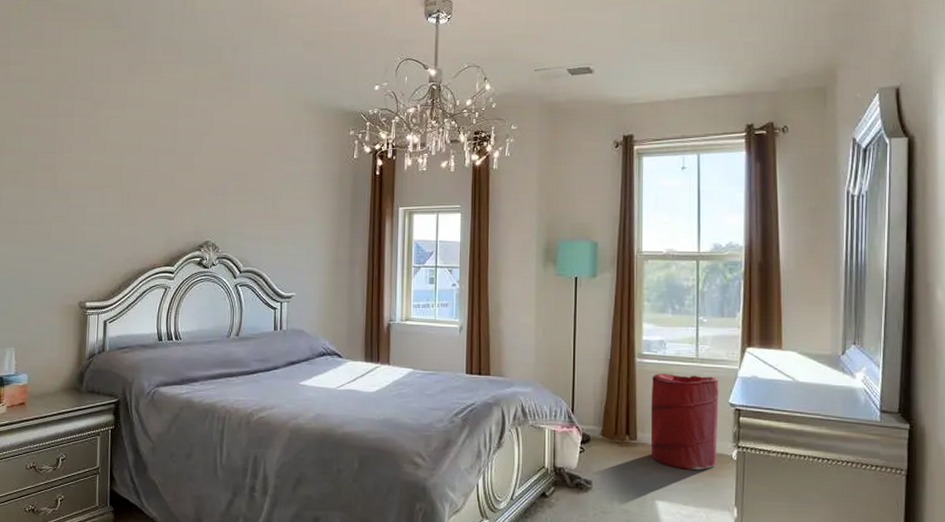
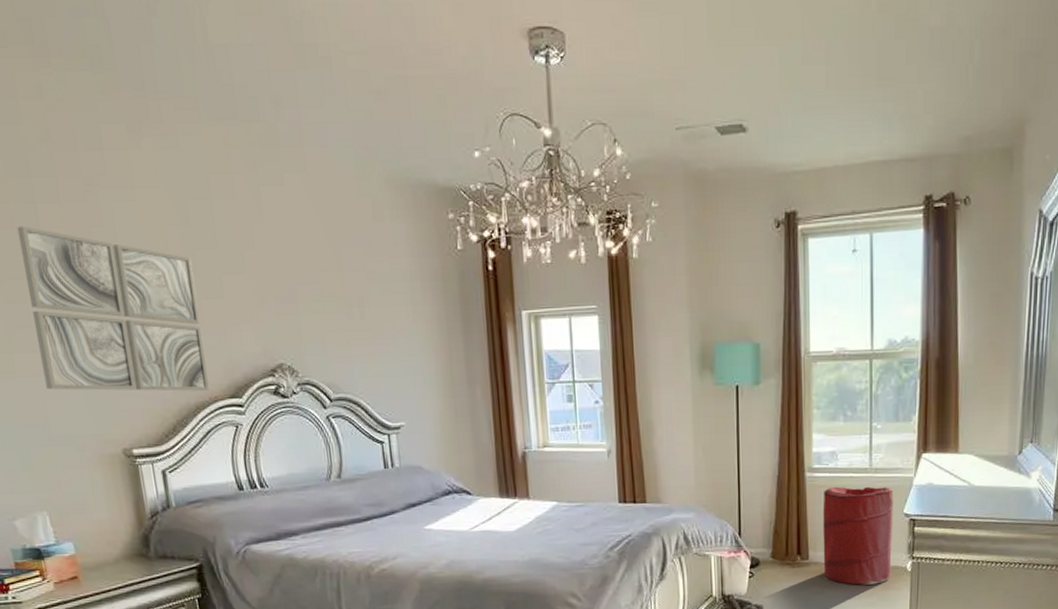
wall art: none [35,133,155,259] -> present [16,226,211,392]

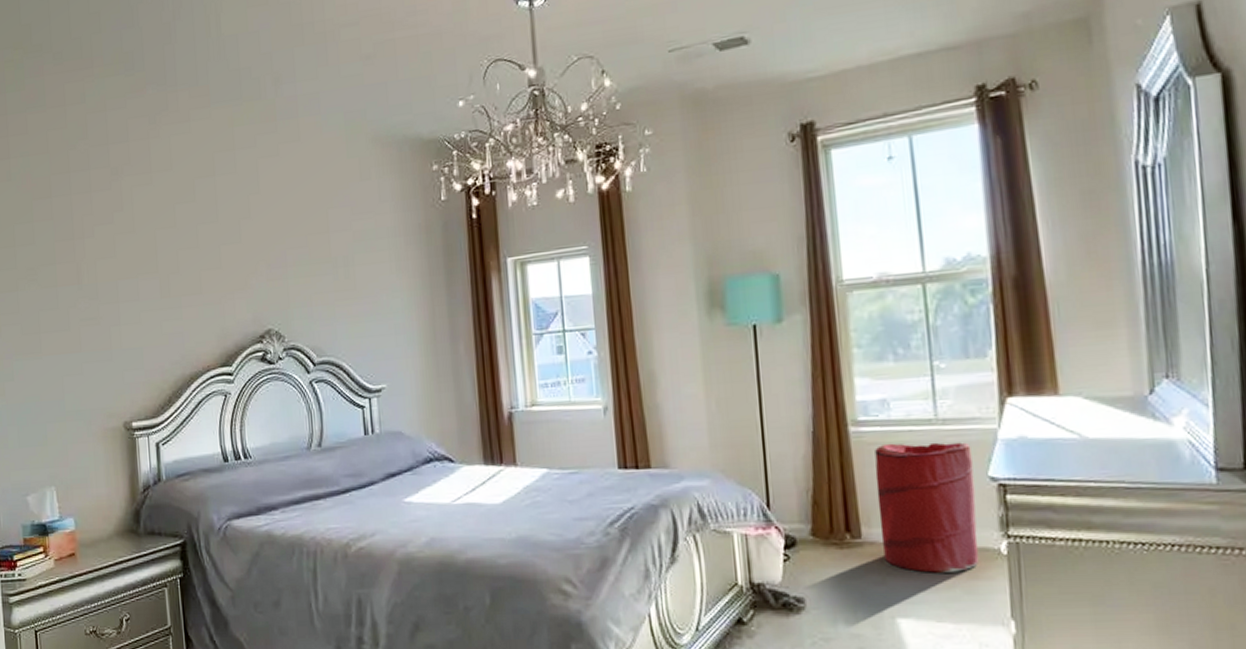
wall art: present [16,226,211,392] -> none [54,216,204,367]

